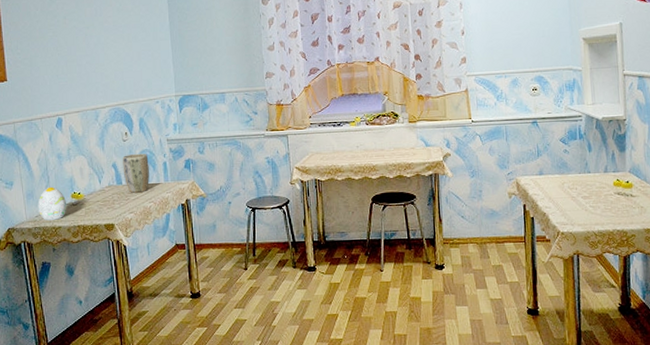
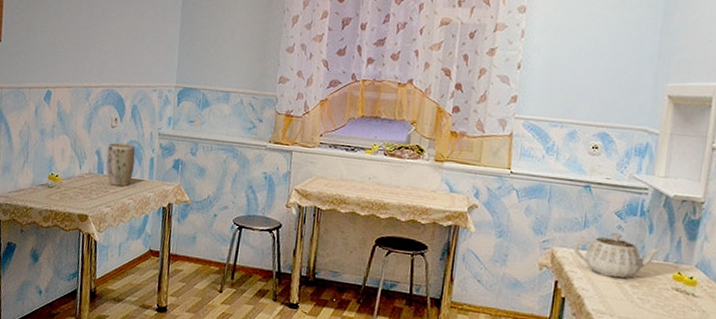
decorative egg: present [38,186,67,220] -> none [12,163,43,200]
teapot: none [532,156,602,193] -> present [573,233,663,279]

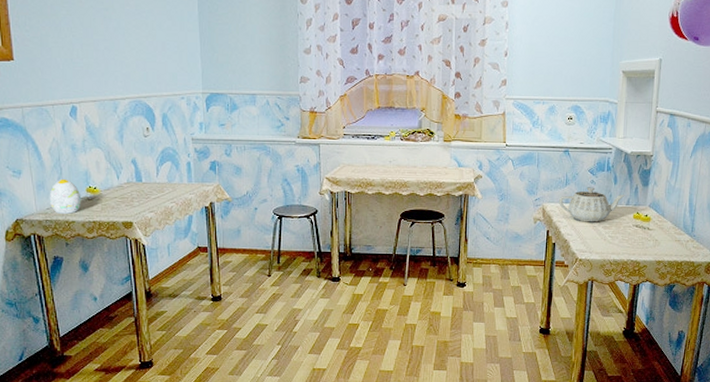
decorative egg: none [12,163,43,200] -> present [49,178,82,214]
plant pot: present [106,142,136,187] -> none [143,150,172,192]

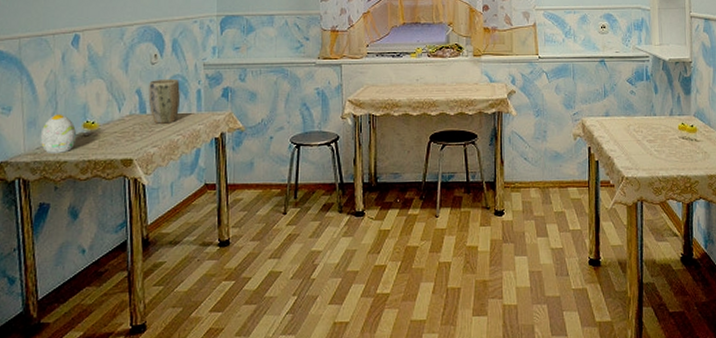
plant pot: none [143,150,172,192] -> present [148,78,180,124]
teapot: present [559,187,625,222] -> none [599,98,668,136]

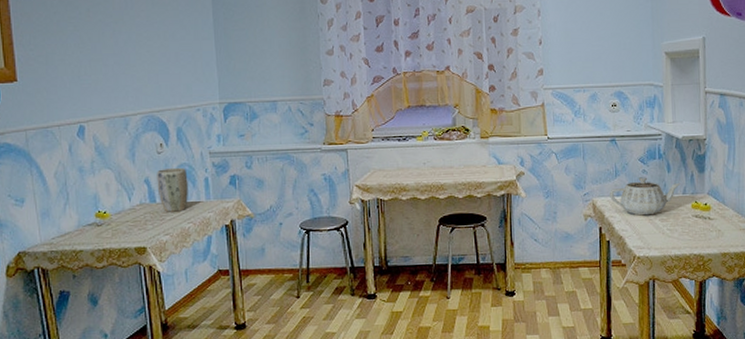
decorative egg: present [40,113,77,153] -> none [54,204,90,243]
teapot: none [599,98,668,136] -> present [610,177,681,216]

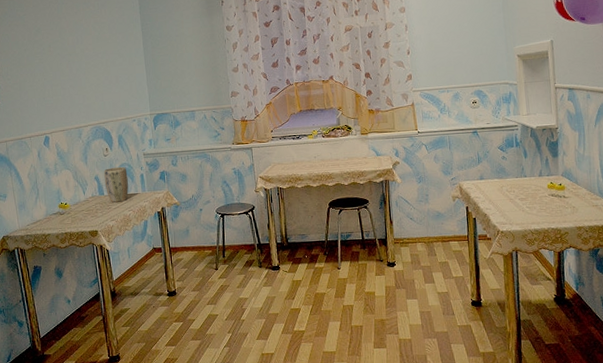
teapot: present [610,177,681,216] -> none [474,162,537,196]

